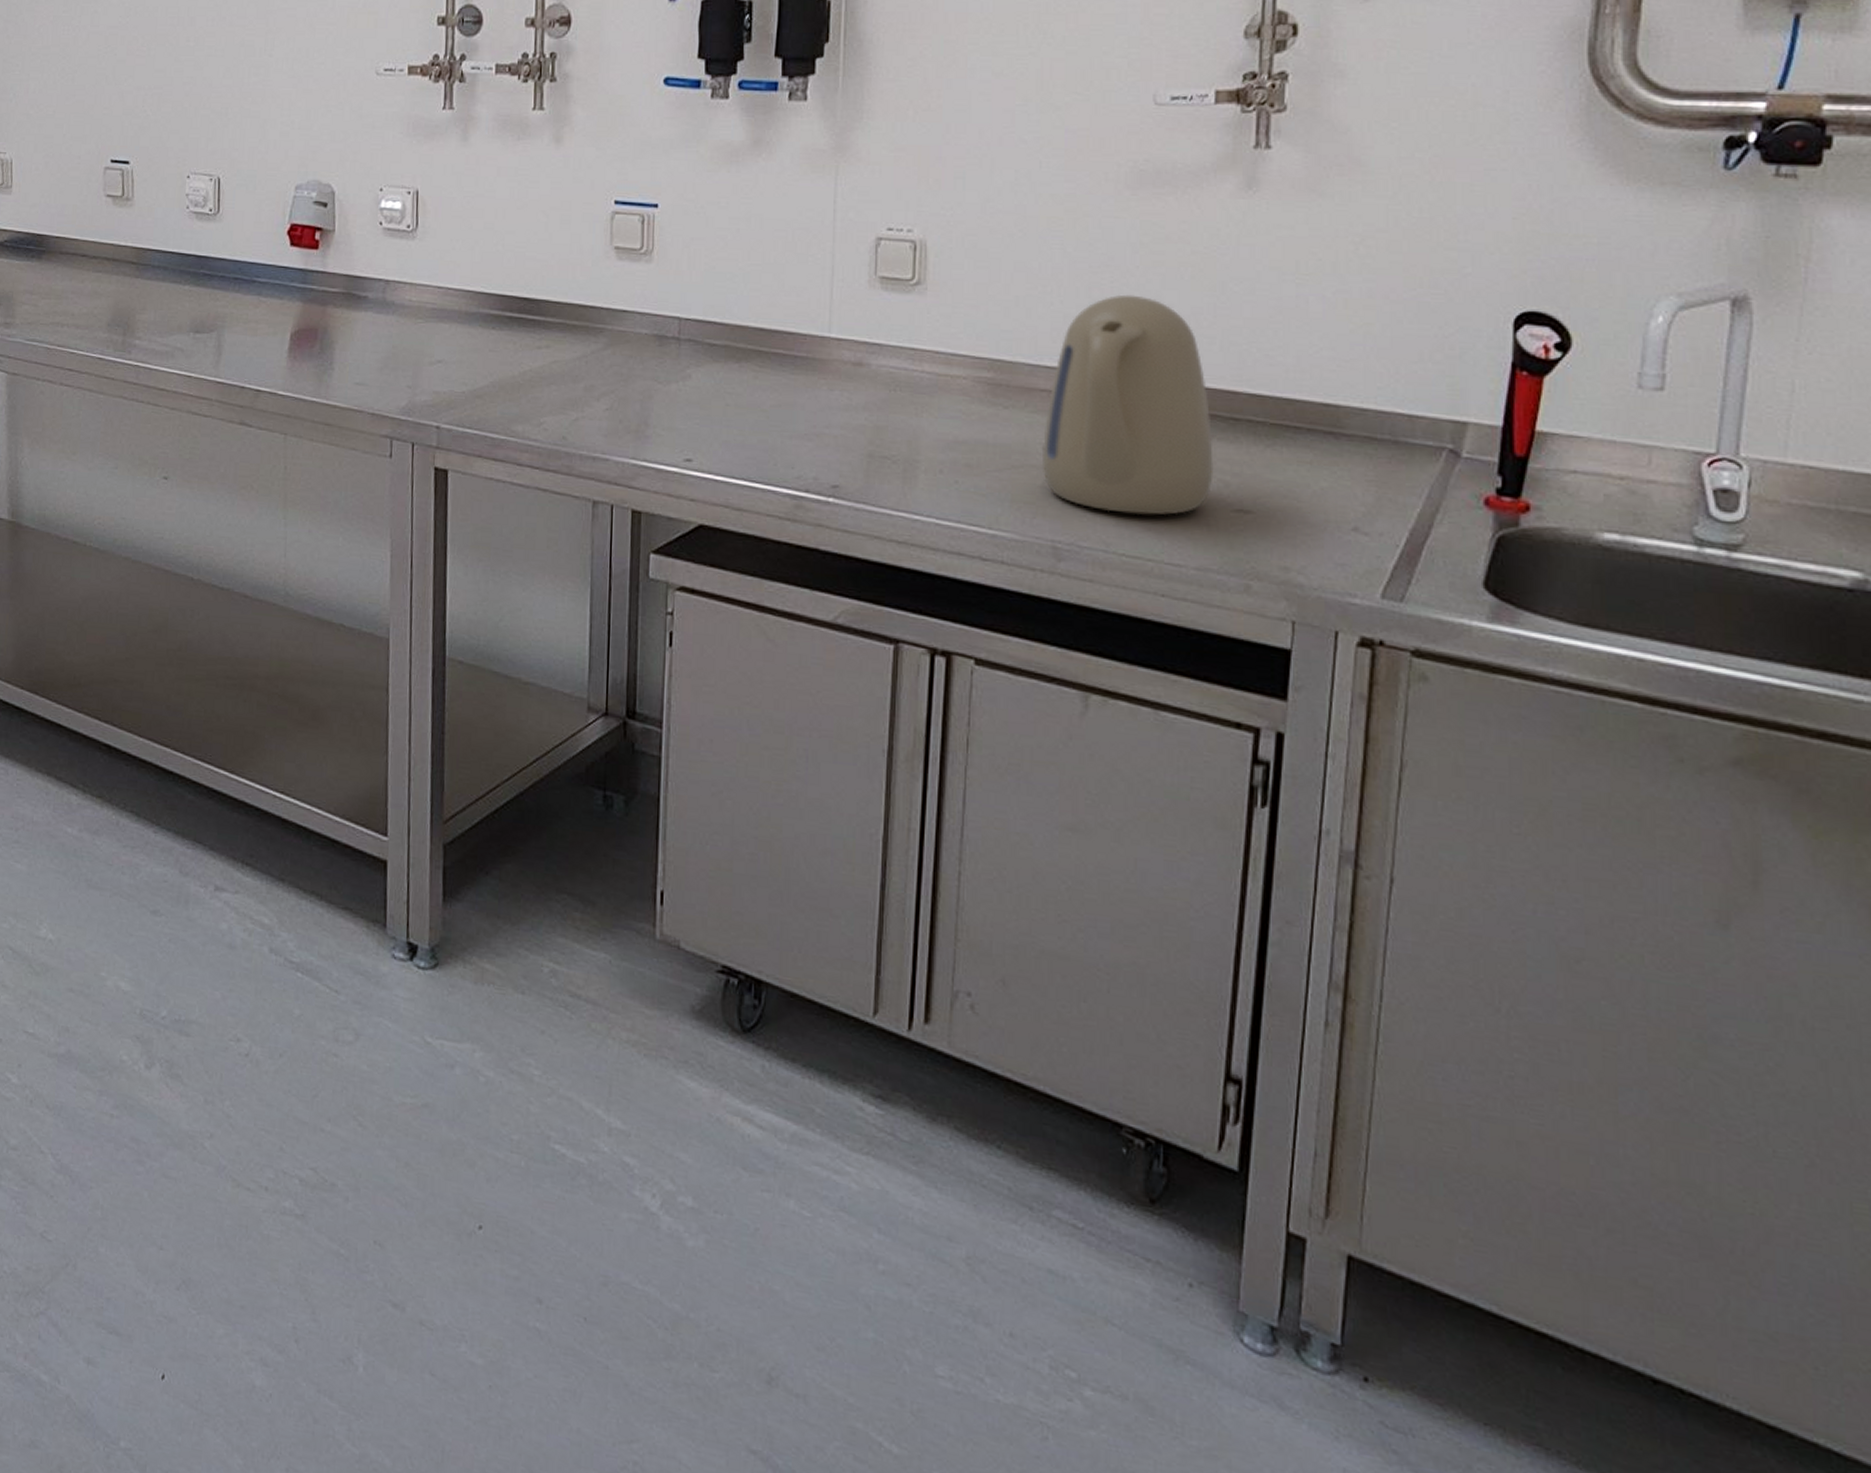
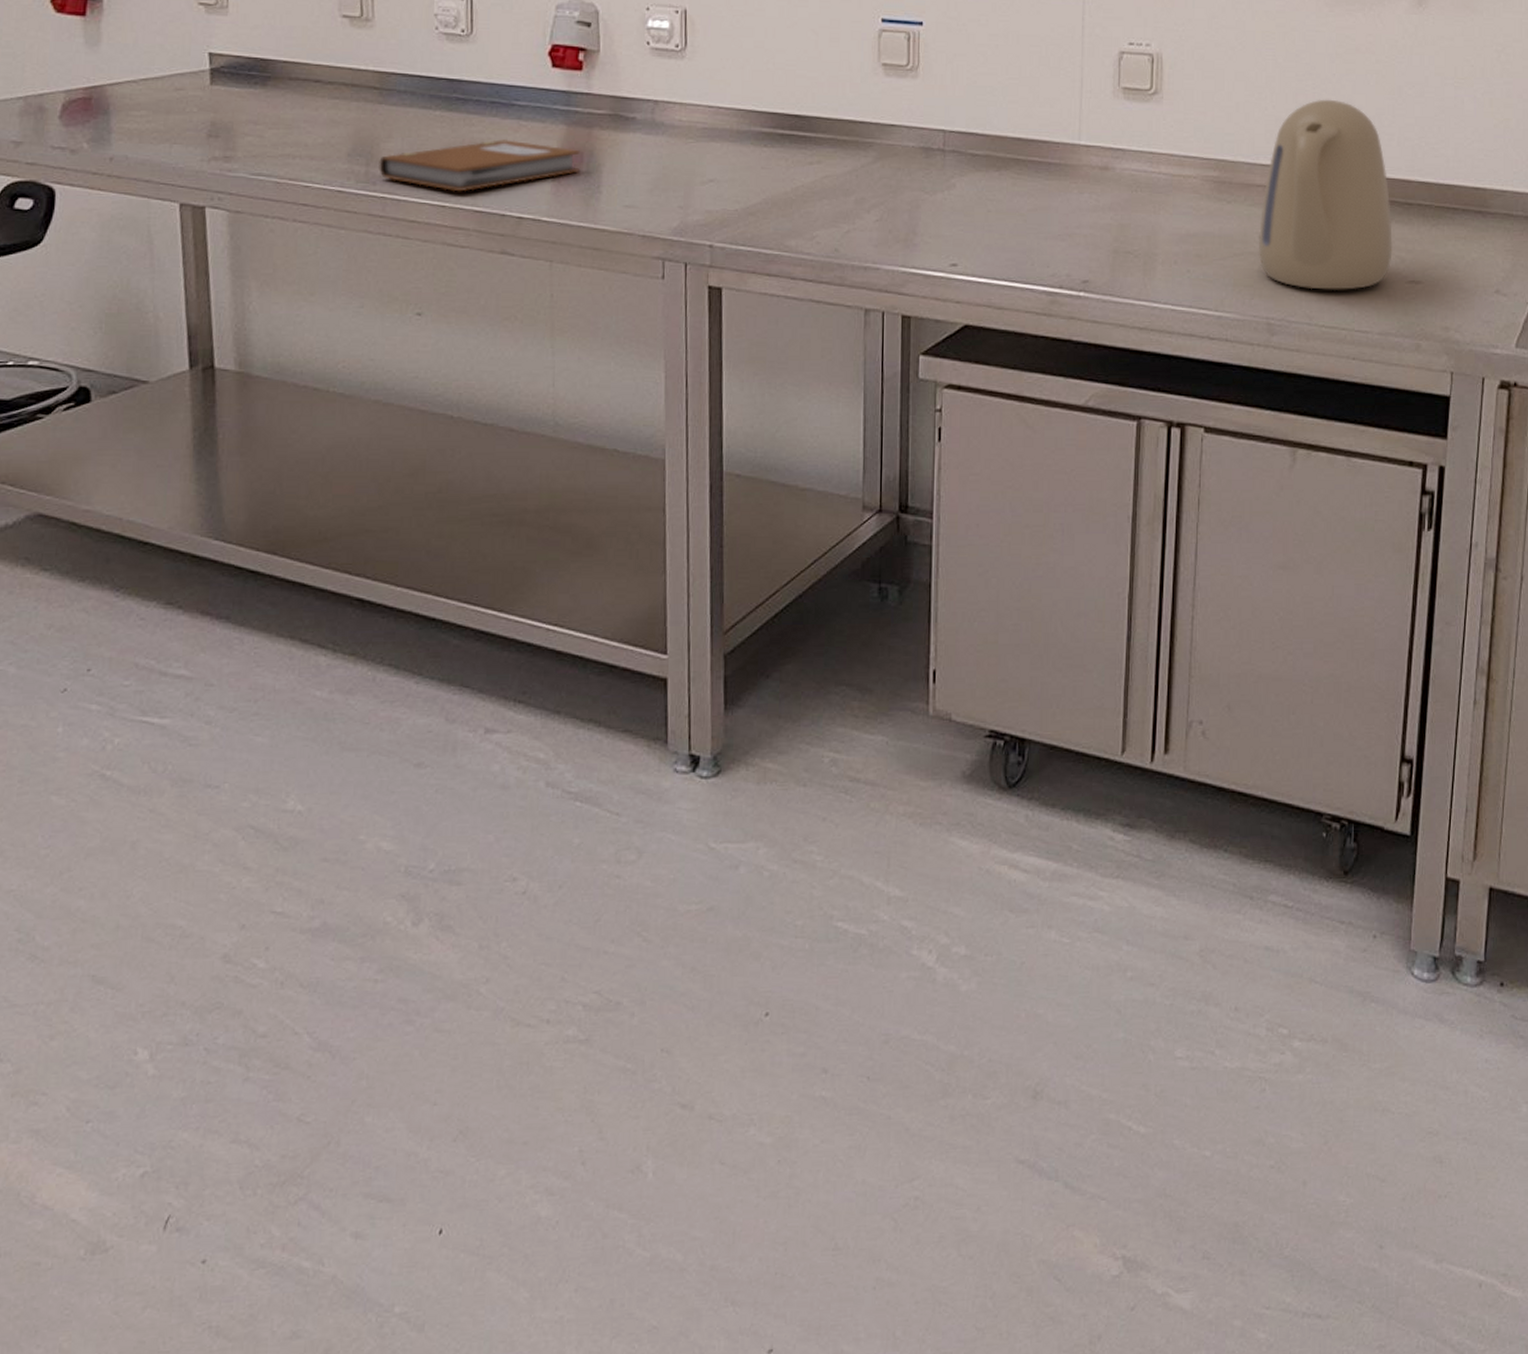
notebook: none [134,314,315,364] -> present [379,139,581,192]

